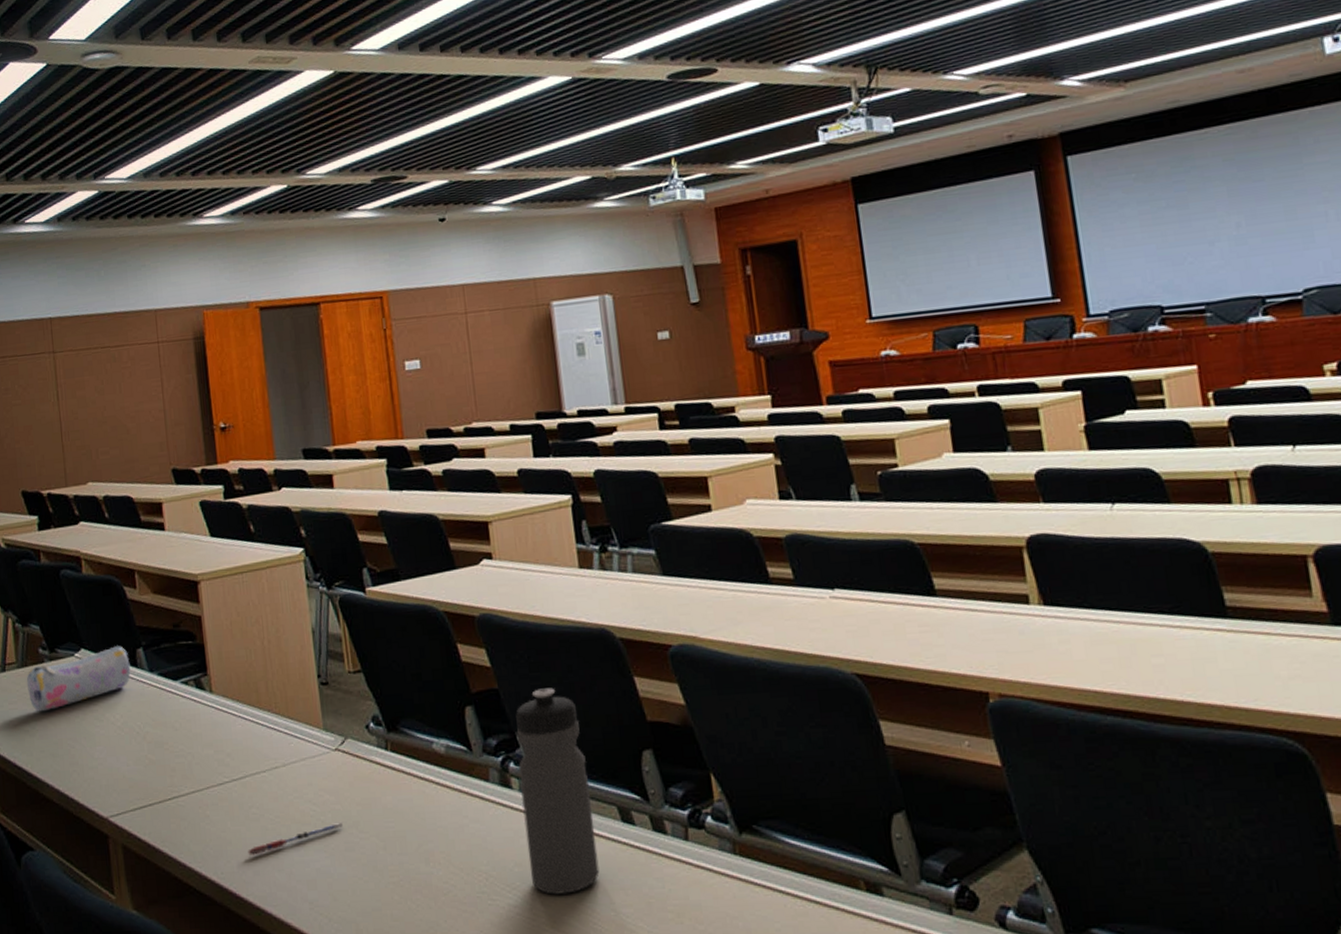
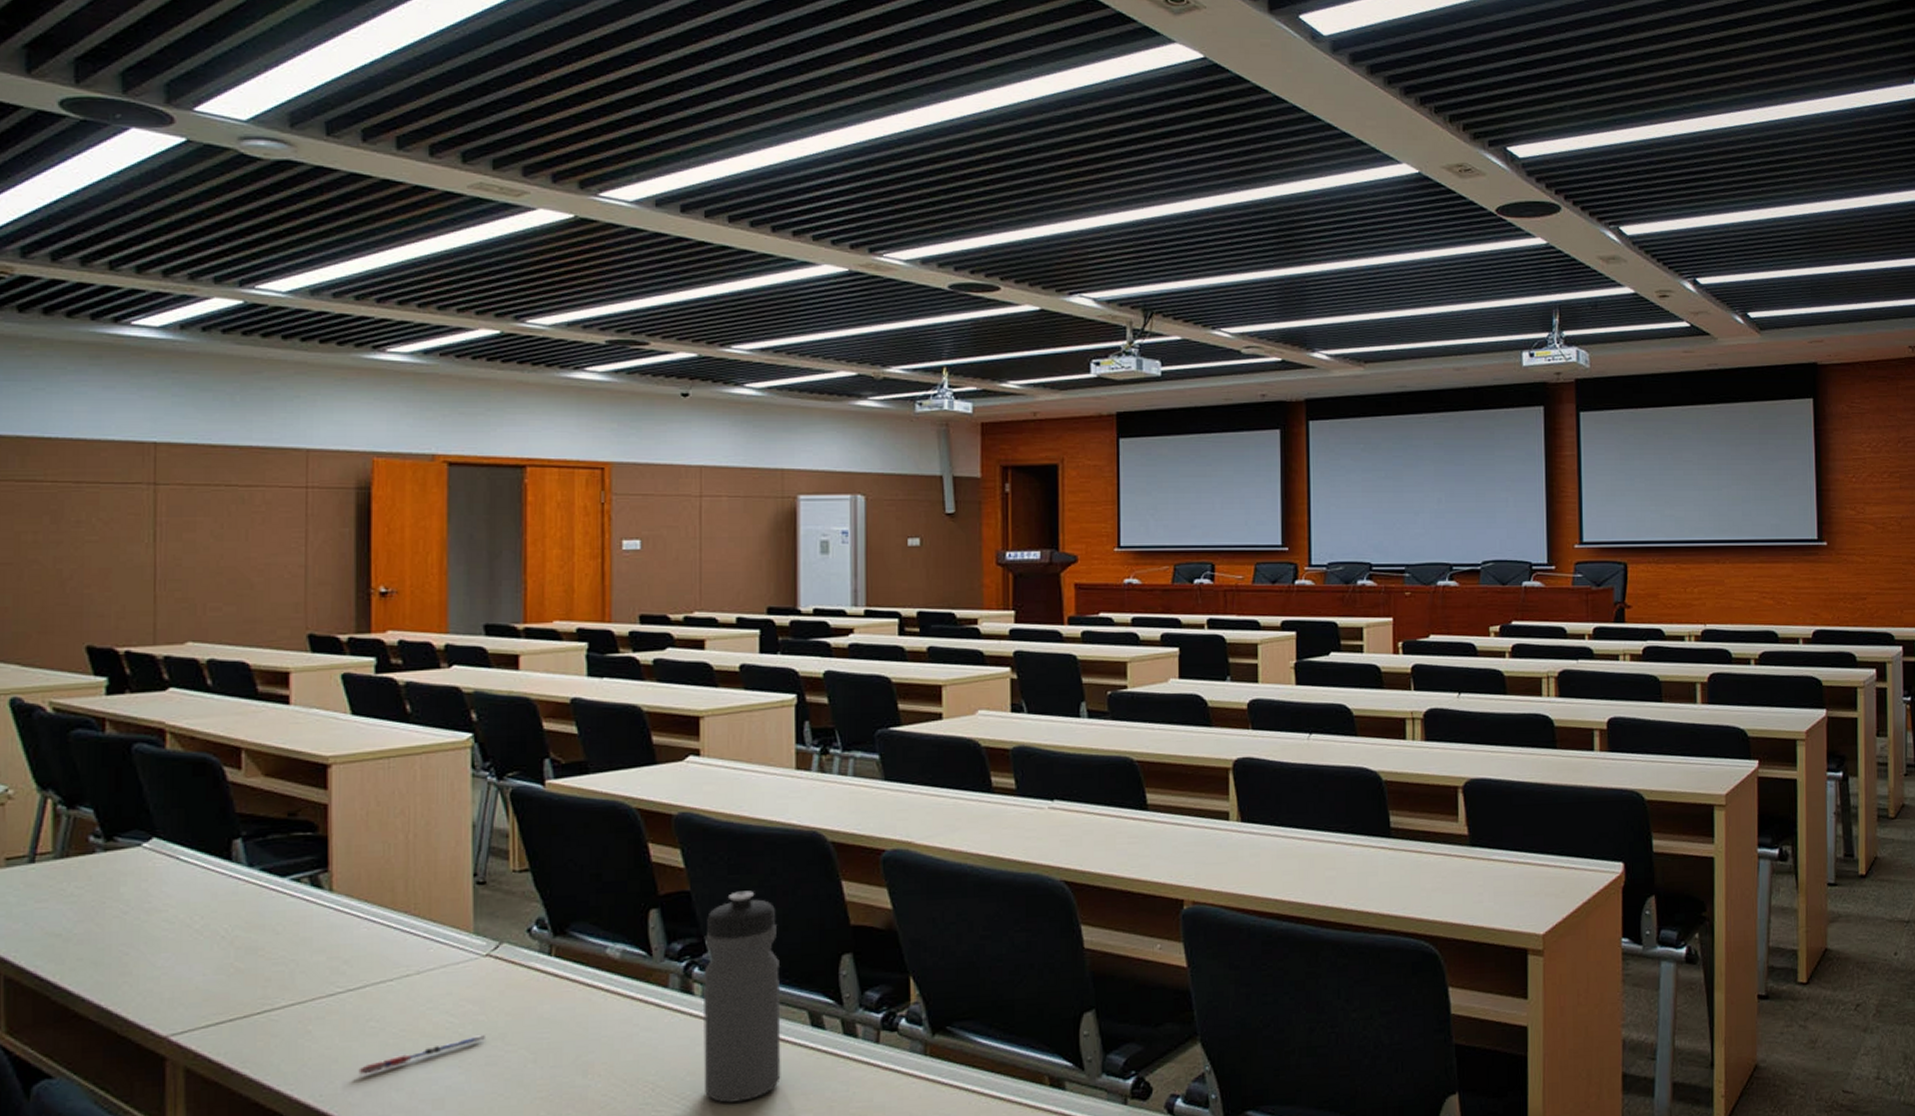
pencil case: present [26,646,131,712] -> none [65,835,222,912]

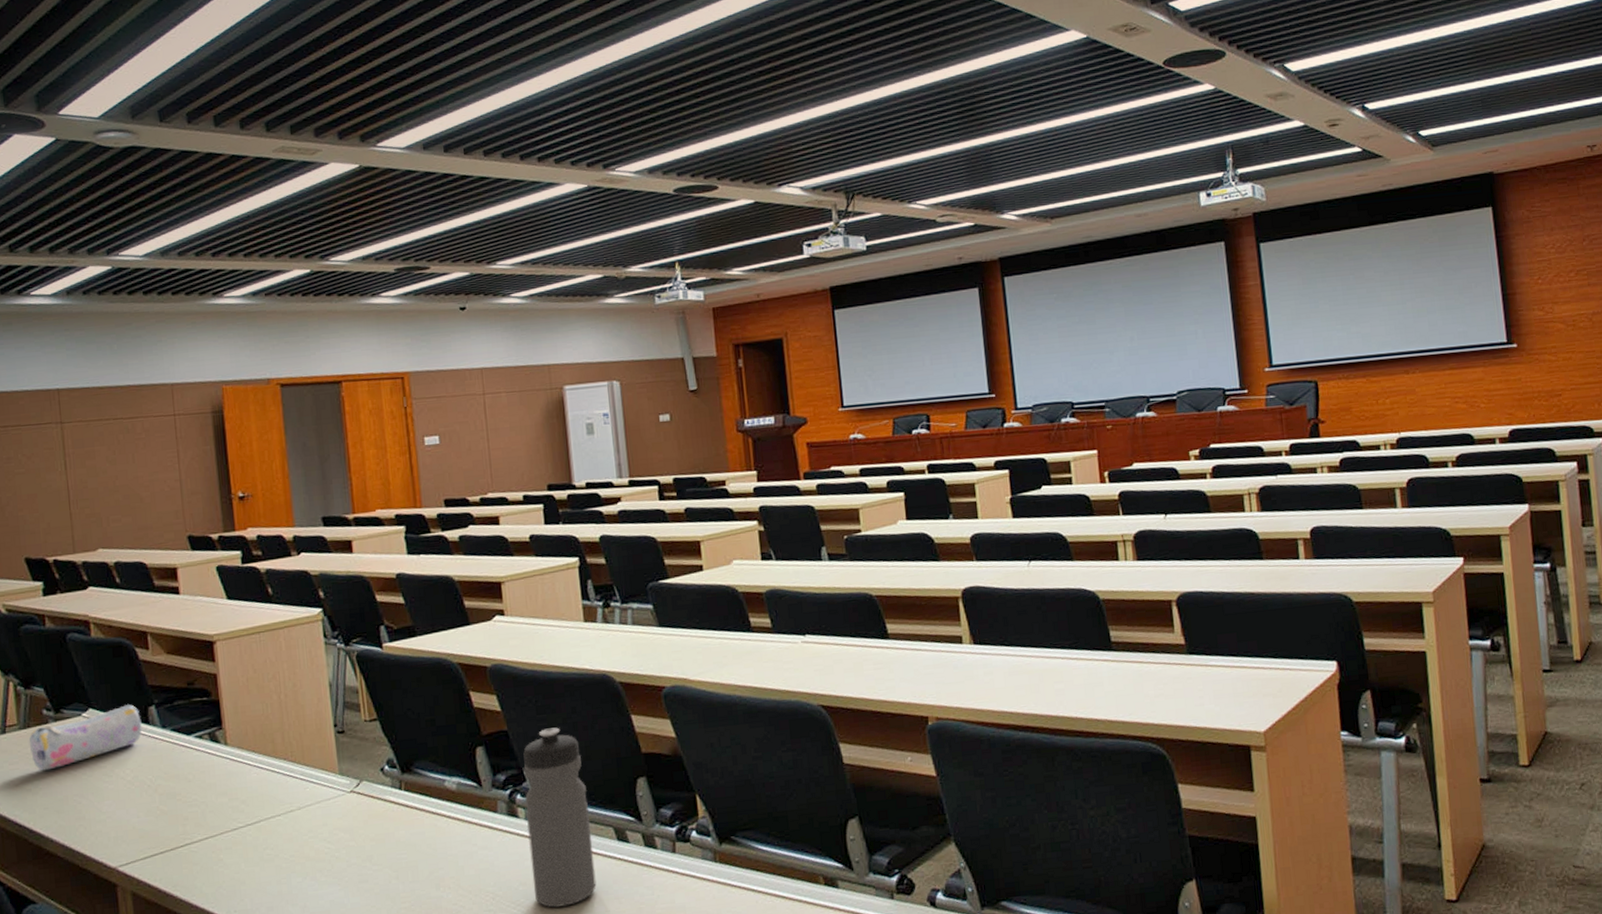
pencil case: none [65,835,222,912] -> present [29,704,142,771]
pen: present [358,1035,487,1074] -> none [262,858,358,893]

